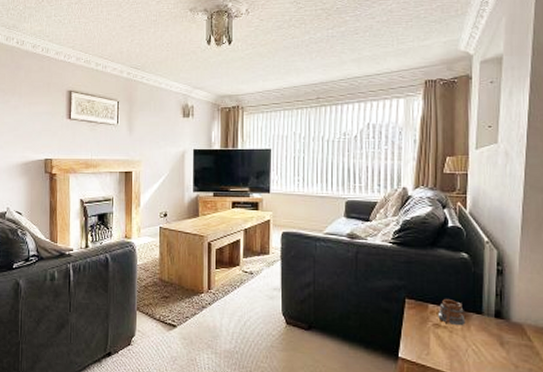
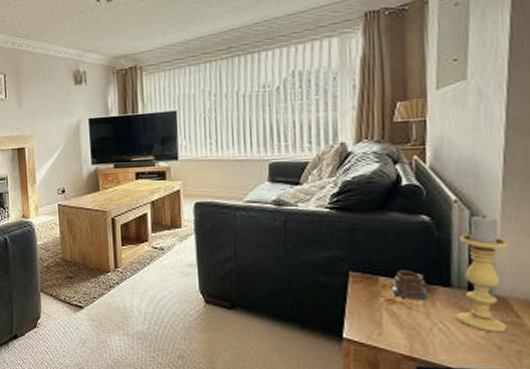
candle holder: none [485,254,525,354] -> present [455,215,509,333]

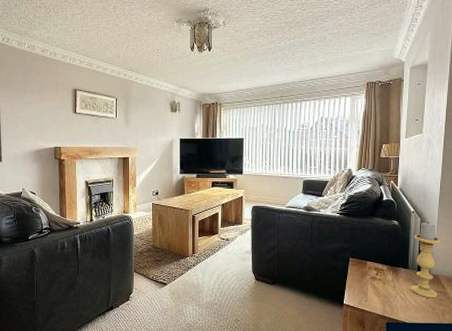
mug: present [392,269,429,300] -> none [375,257,395,277]

